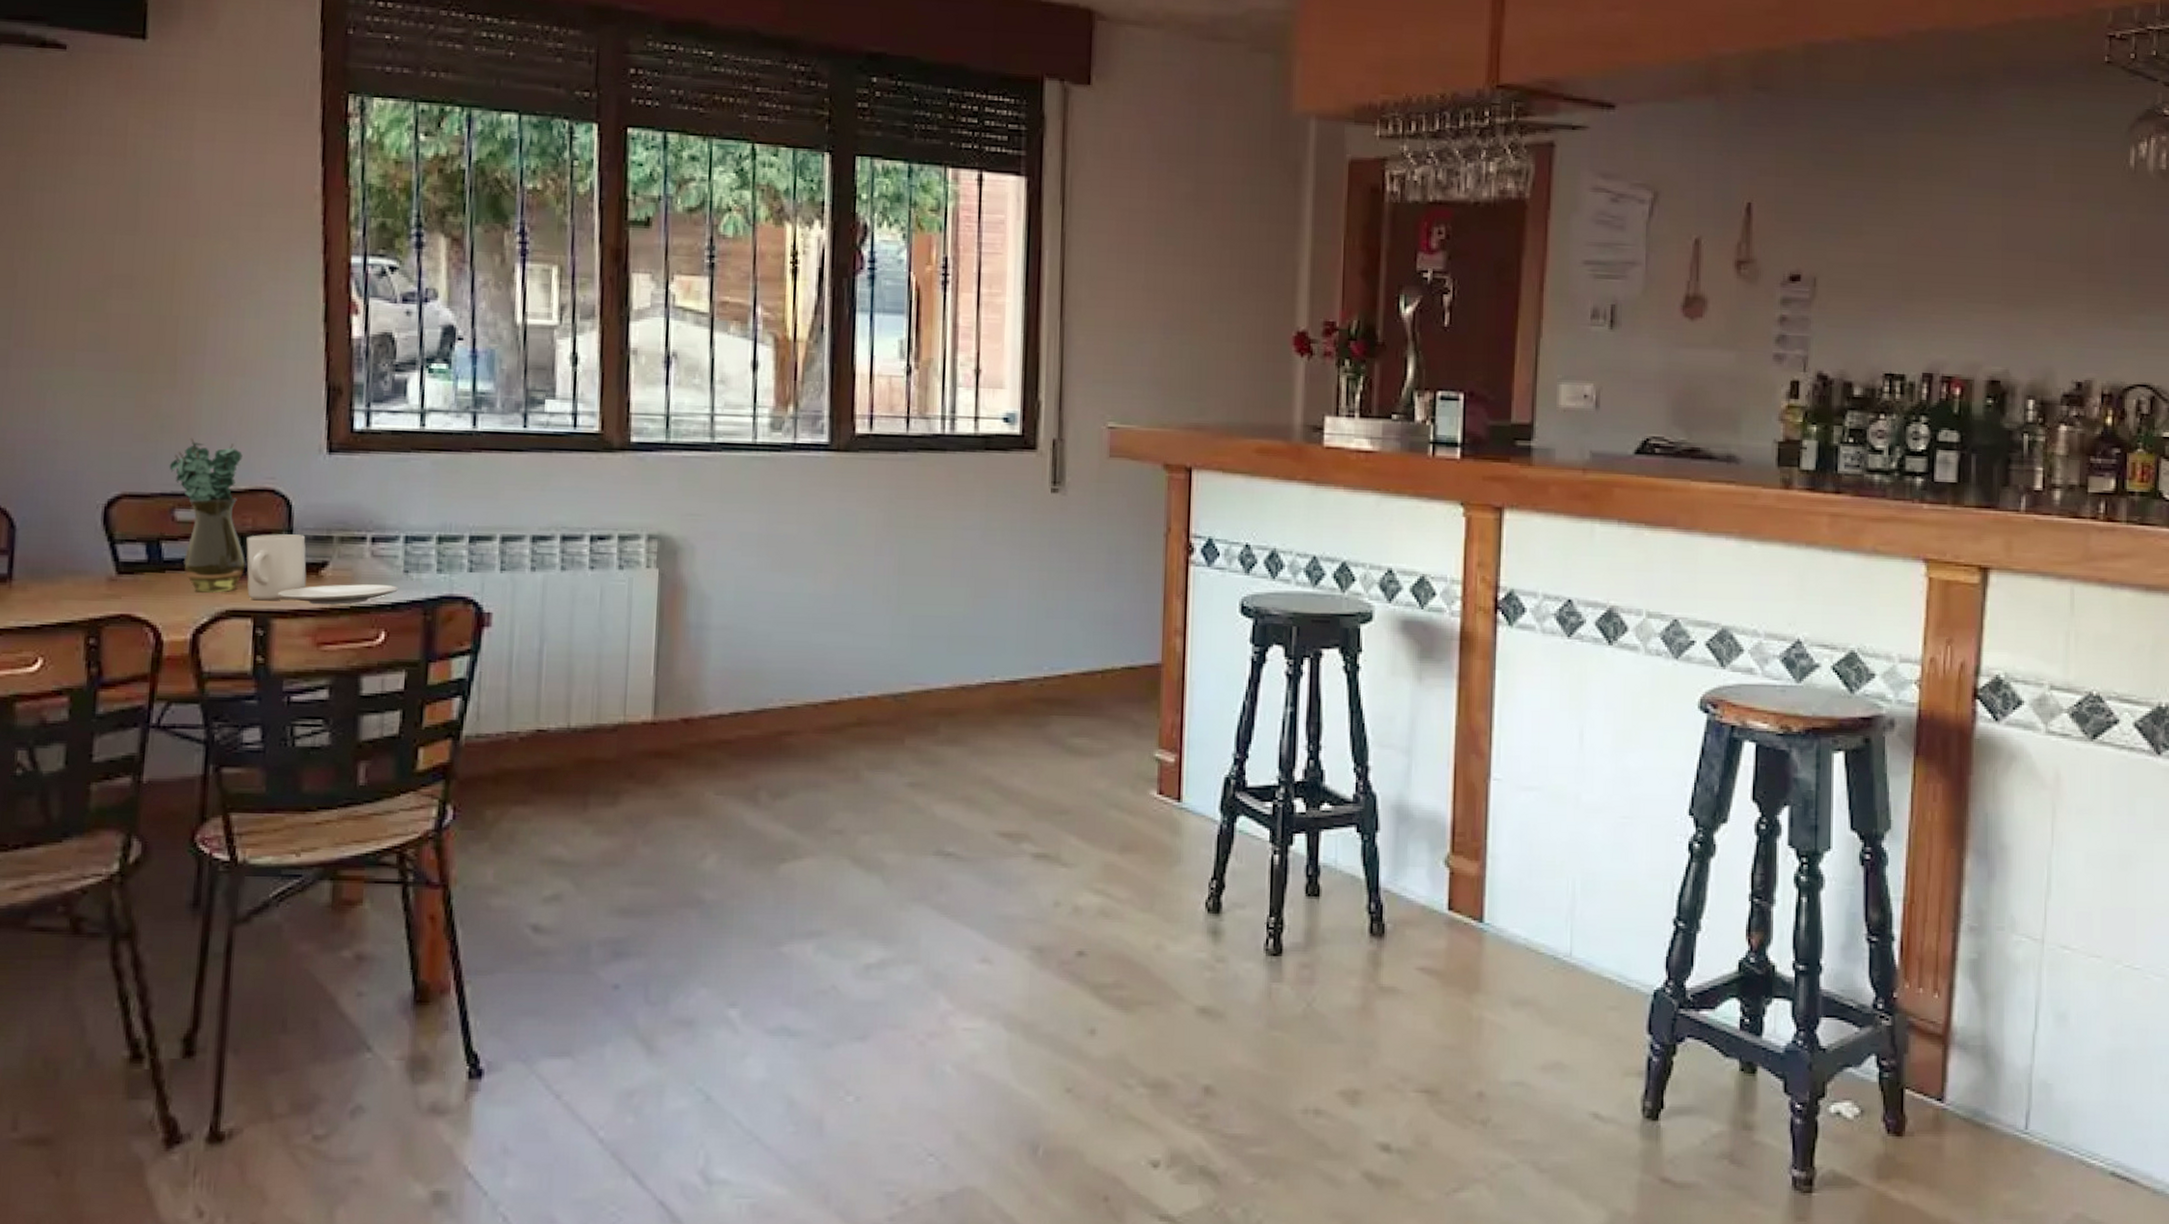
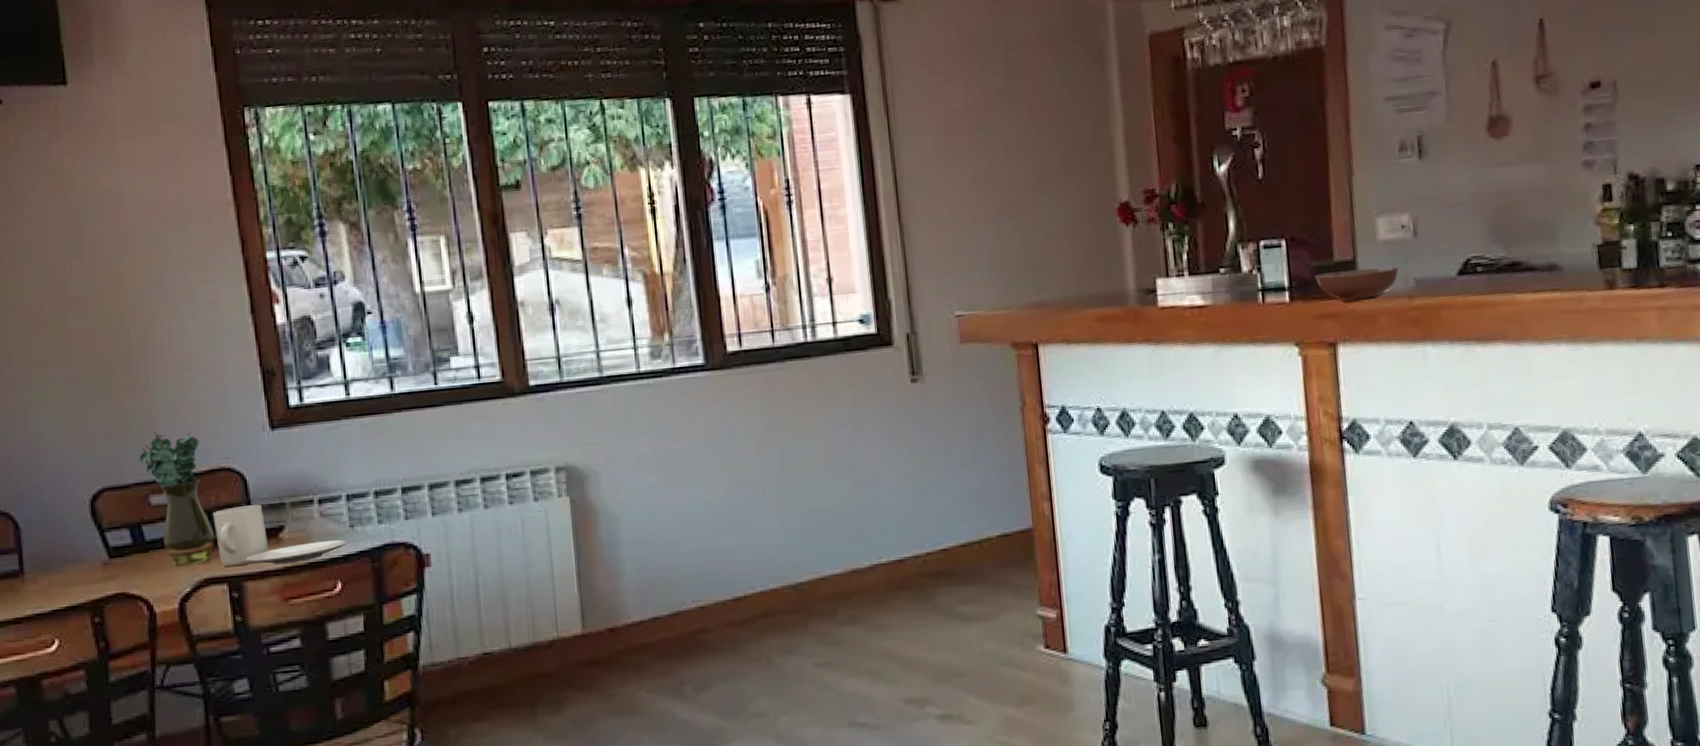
bowl: none [1489,433,1576,468] -> present [1315,267,1399,302]

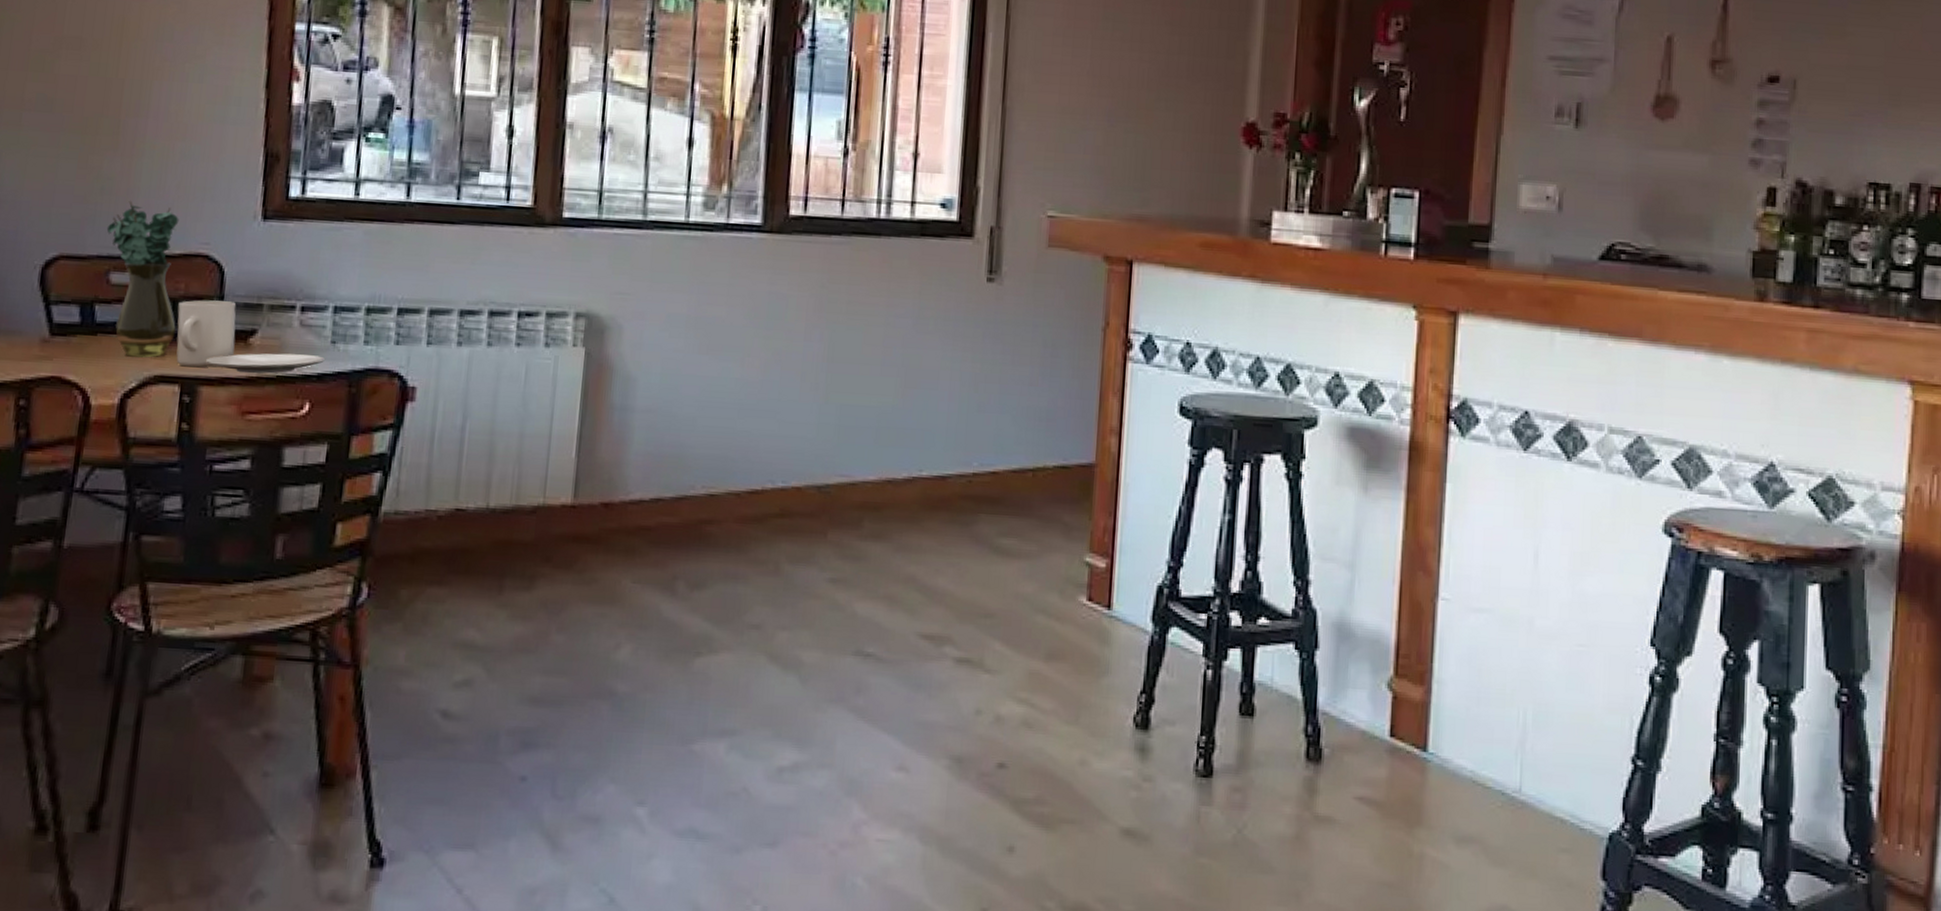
bowl: present [1315,267,1399,302] -> none [1445,234,1537,271]

